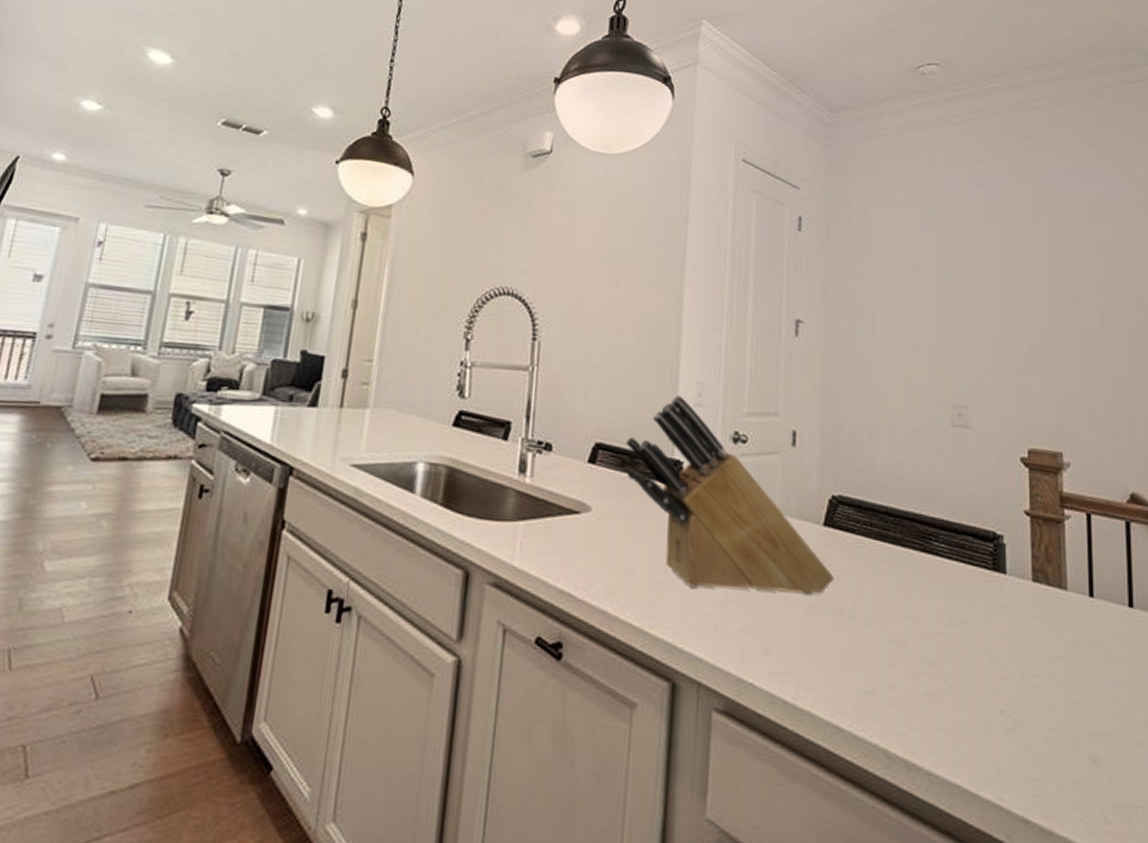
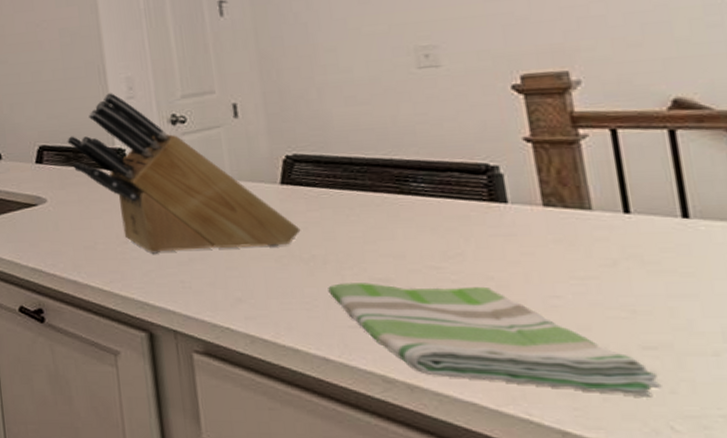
dish towel: none [850,642,1101,786] -> present [328,283,660,397]

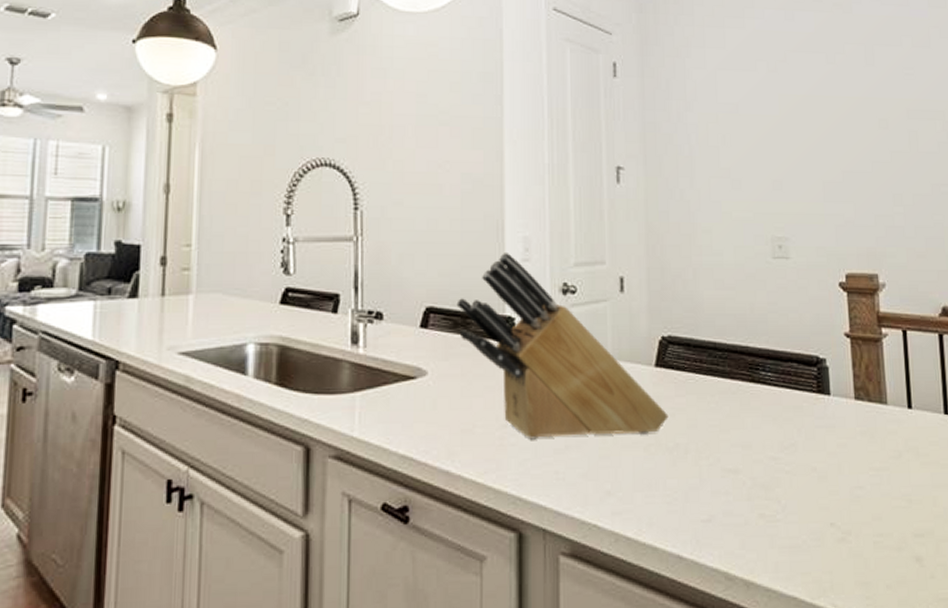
dish towel: present [328,283,660,397] -> none [687,473,924,583]

